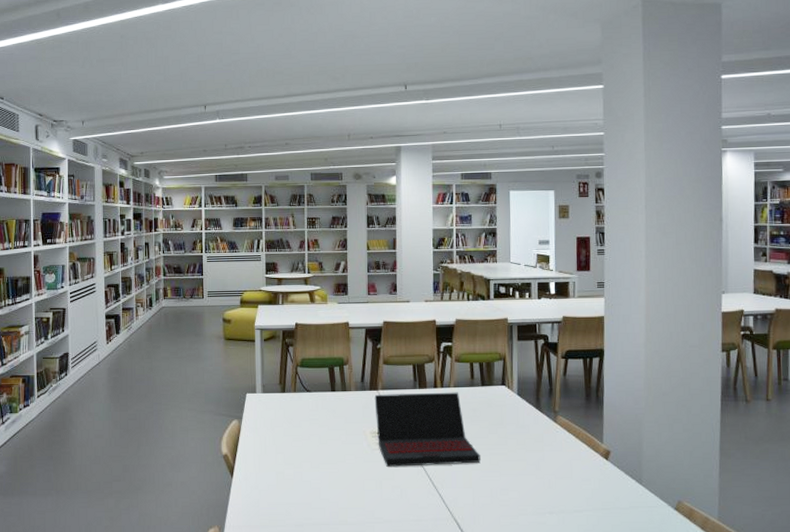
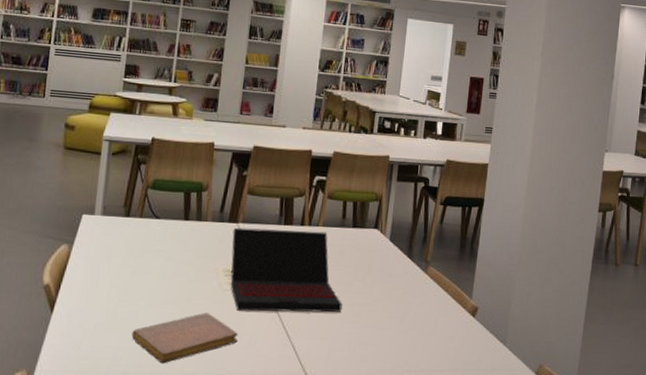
notebook: none [299,470,390,516] -> present [131,312,238,364]

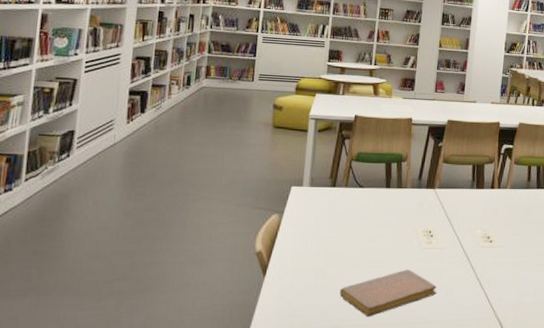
laptop: present [230,227,342,313] -> none [429,192,529,266]

